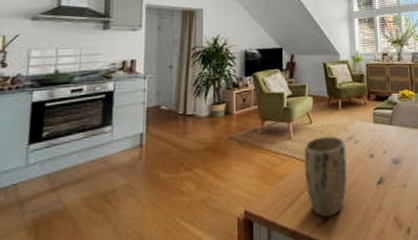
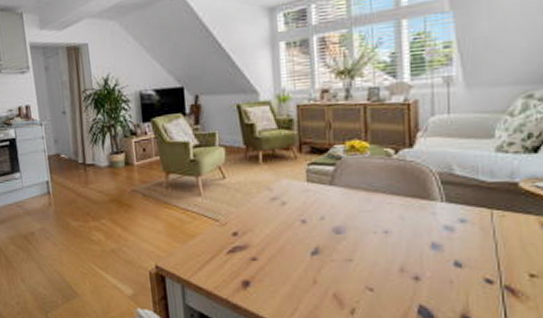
plant pot: present [304,136,348,219] -> none [217,194,272,284]

